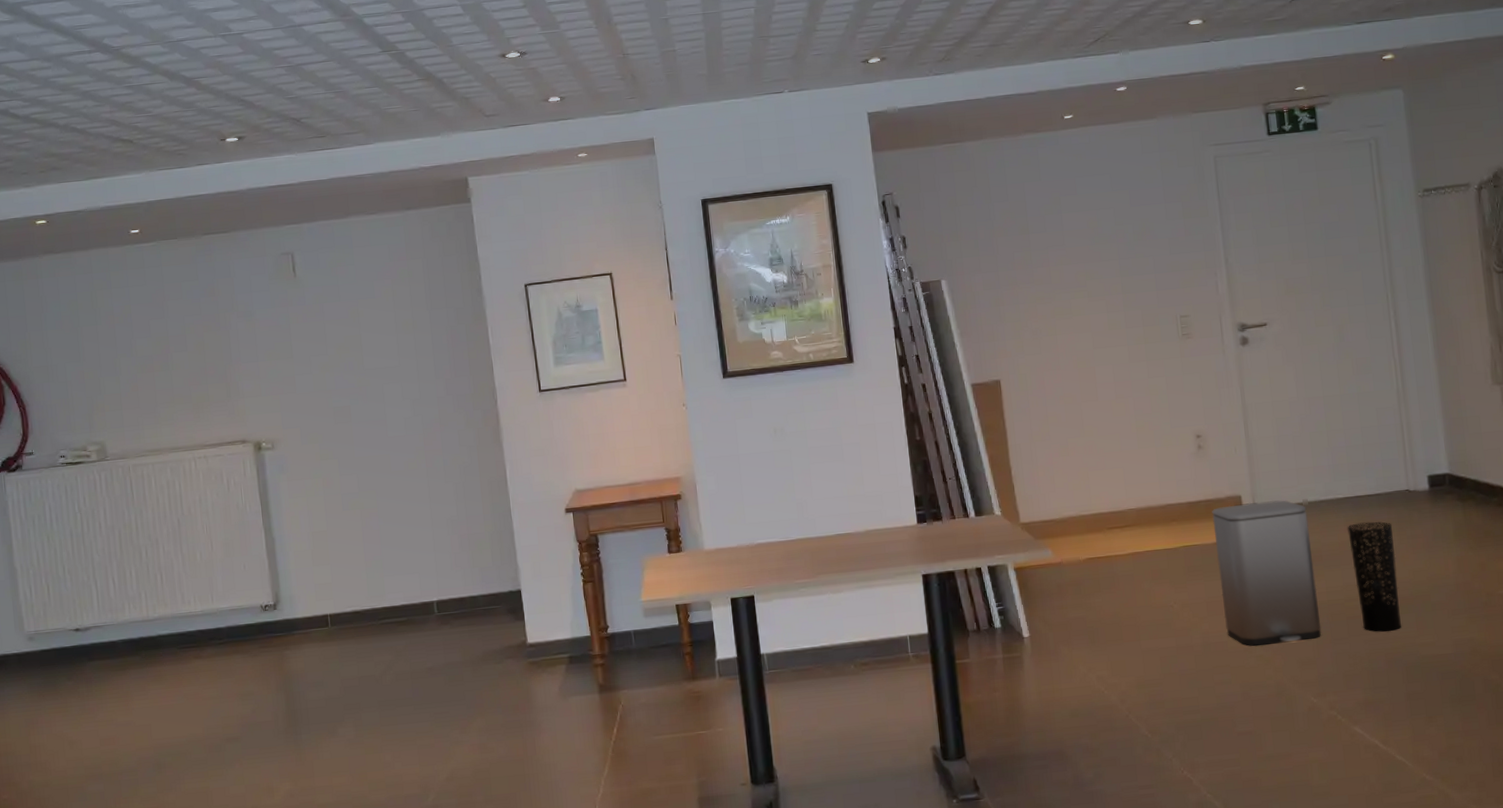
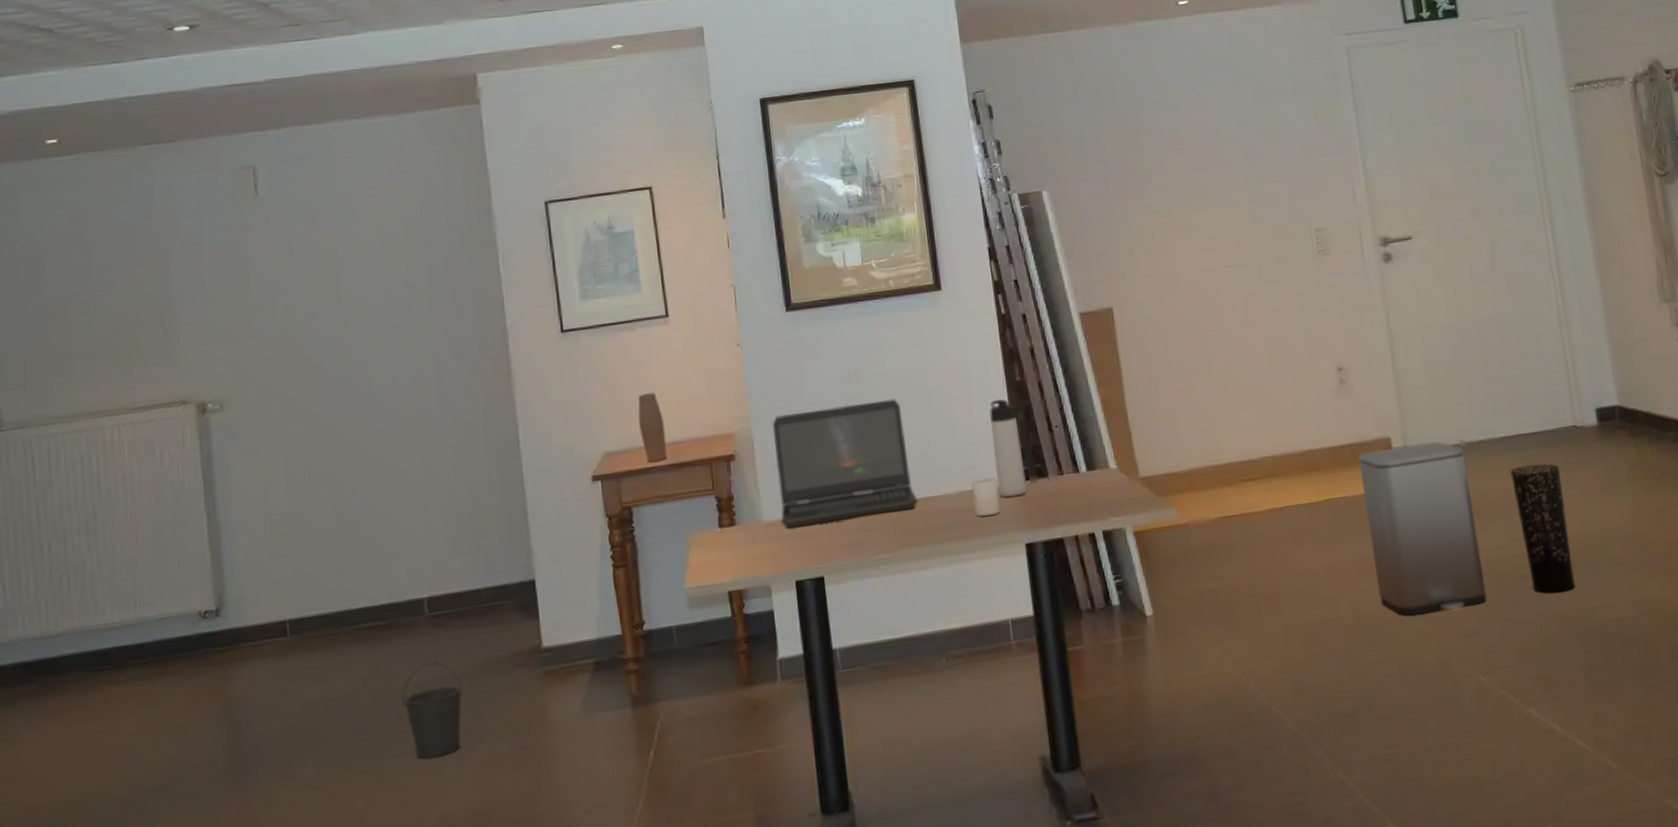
bucket: none [418,651,466,727] -> present [402,661,463,760]
vase: none [602,442,626,500] -> present [638,392,667,463]
laptop computer: none [711,452,832,557] -> present [772,398,918,530]
mug: none [877,519,902,552] -> present [971,477,1001,517]
thermos bottle: none [893,455,924,537] -> present [989,399,1027,498]

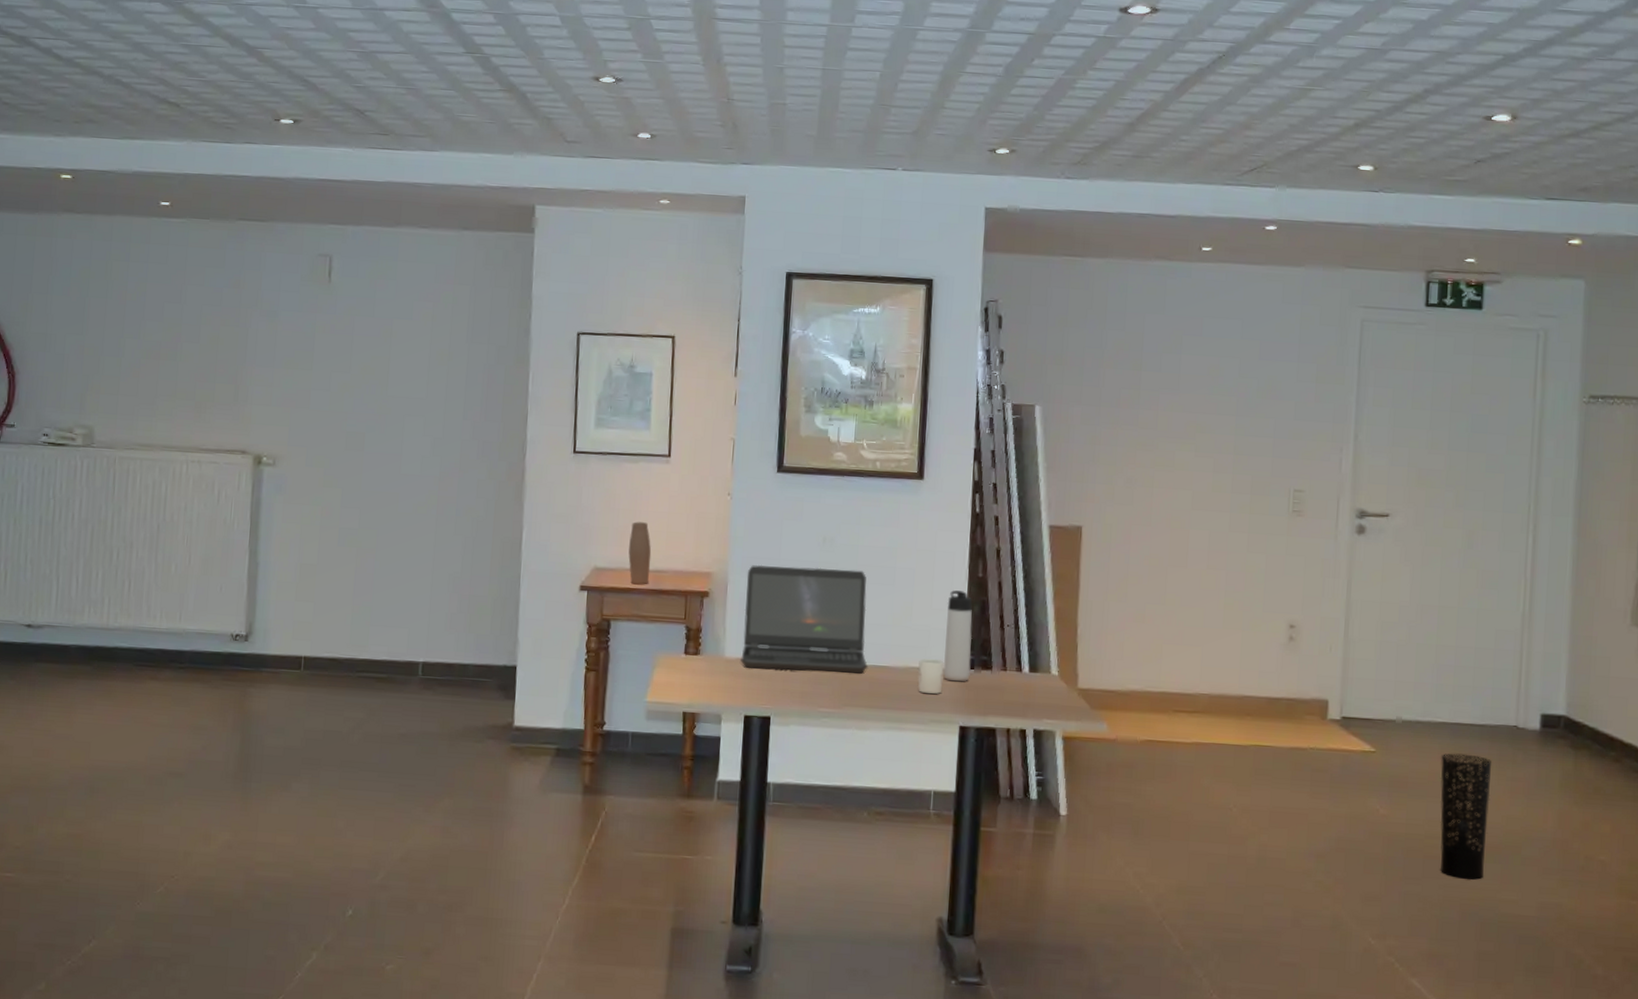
bucket: present [402,661,463,760] -> none [388,718,441,801]
pedal bin: present [1358,441,1487,617] -> none [1286,709,1399,874]

